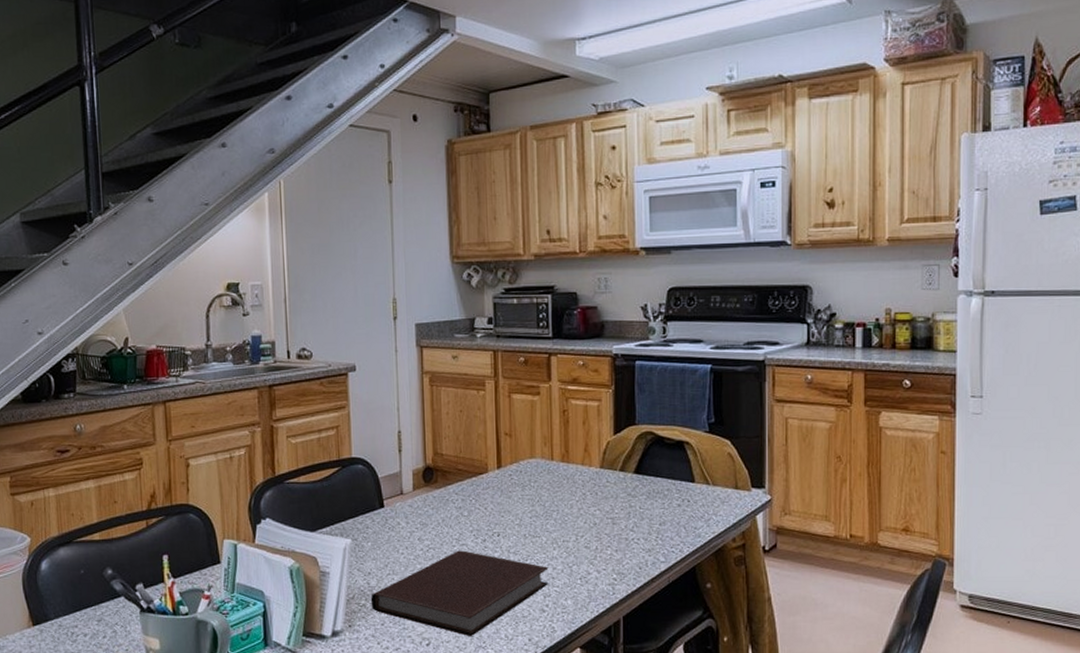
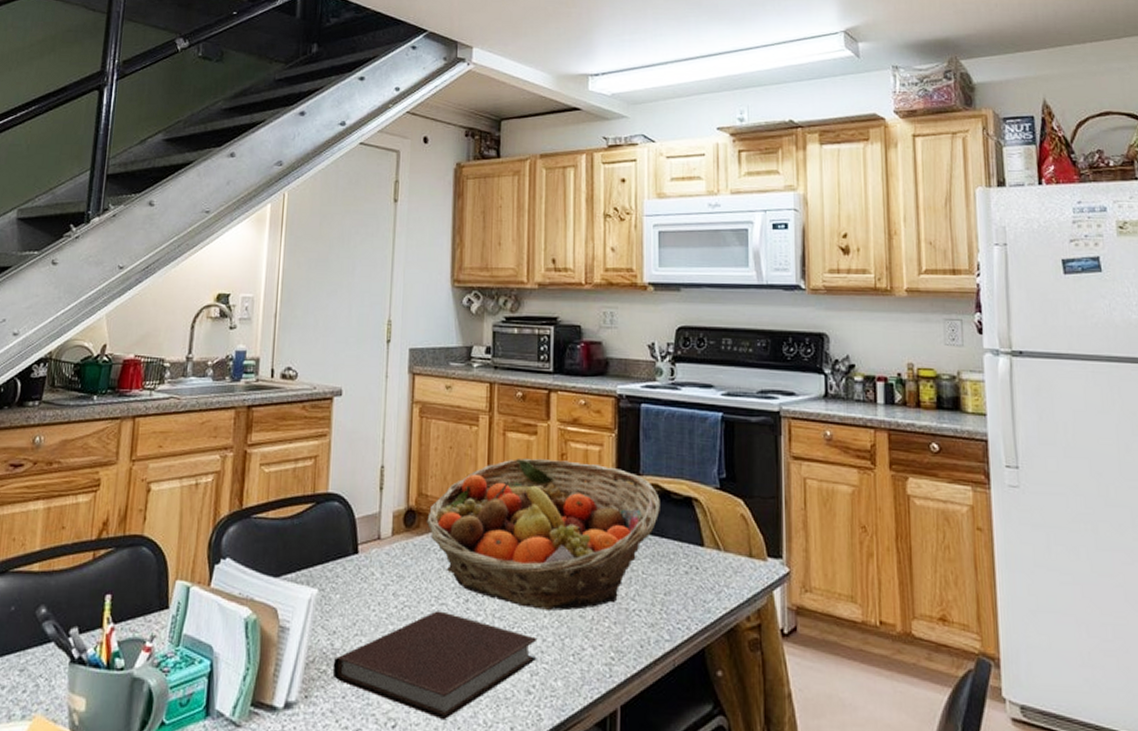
fruit basket: none [443,415,655,544] -> present [426,458,660,611]

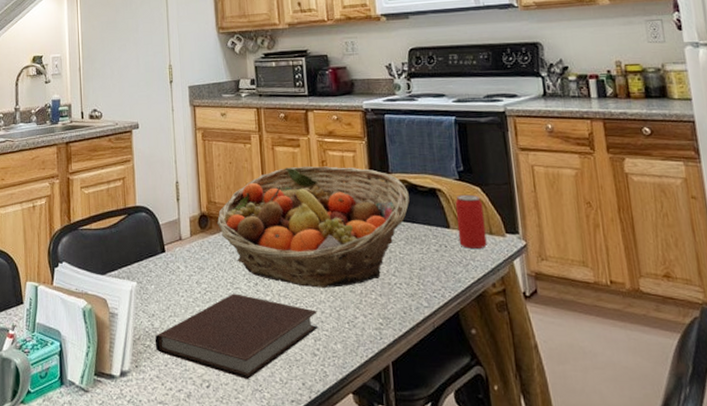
beverage can: none [712,506,745,573] -> present [455,194,487,248]

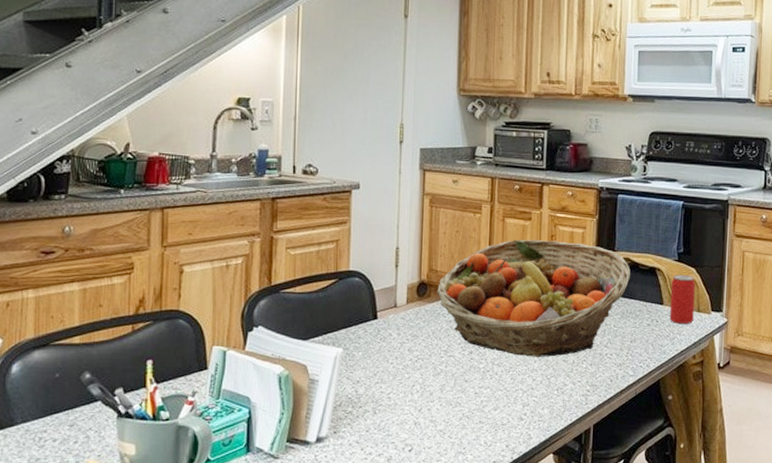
notebook: present [155,294,319,380] -> none [357,361,529,443]

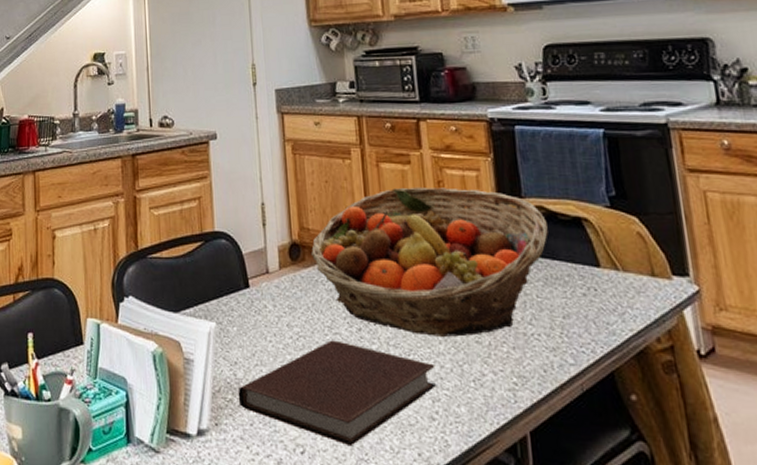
notebook: none [357,361,529,443] -> present [238,340,437,447]
beverage can: present [669,274,695,324] -> none [606,225,649,293]

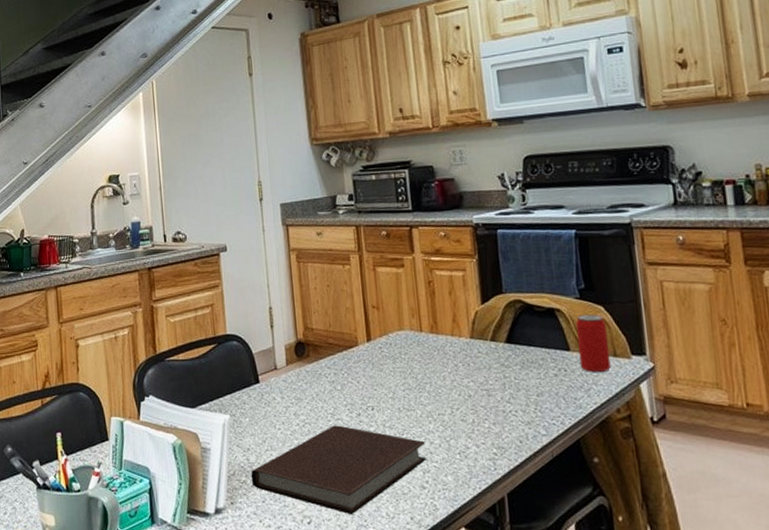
fruit basket: present [310,187,549,337] -> none [314,287,526,417]
beverage can: none [606,225,649,293] -> present [575,314,611,372]

